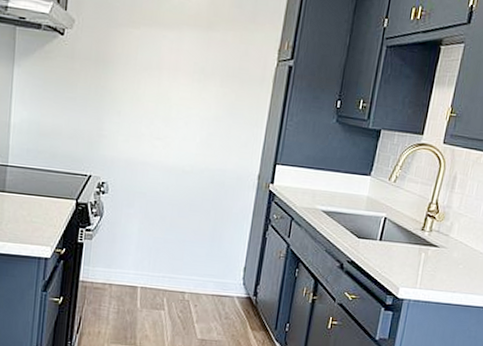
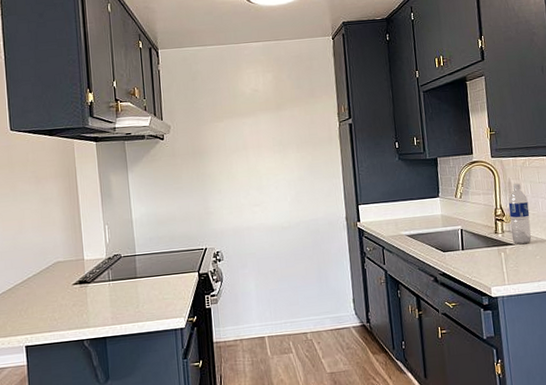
water bottle: none [438,179,470,250] -> present [508,183,531,244]

